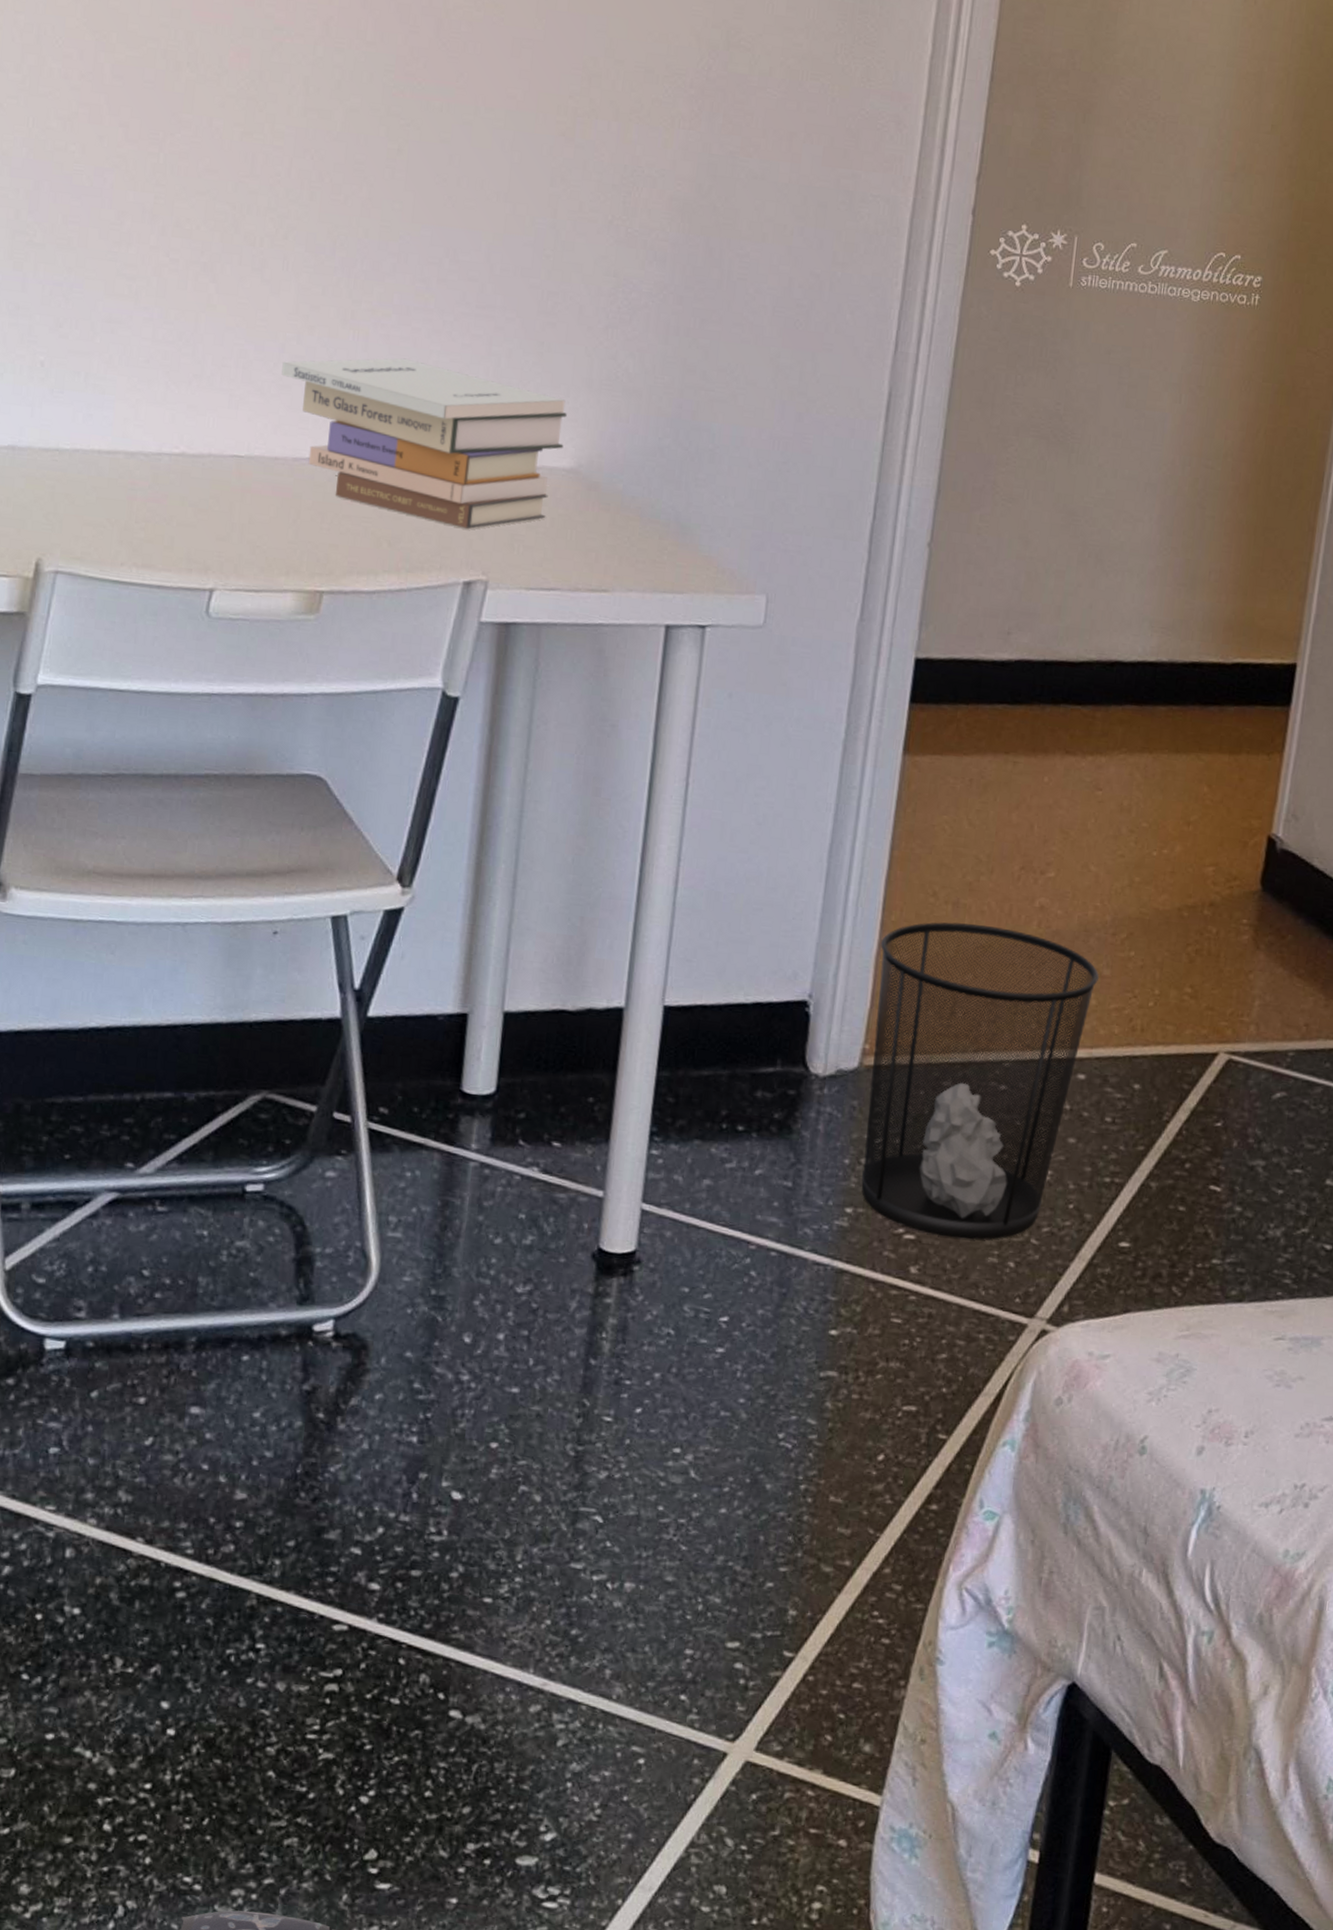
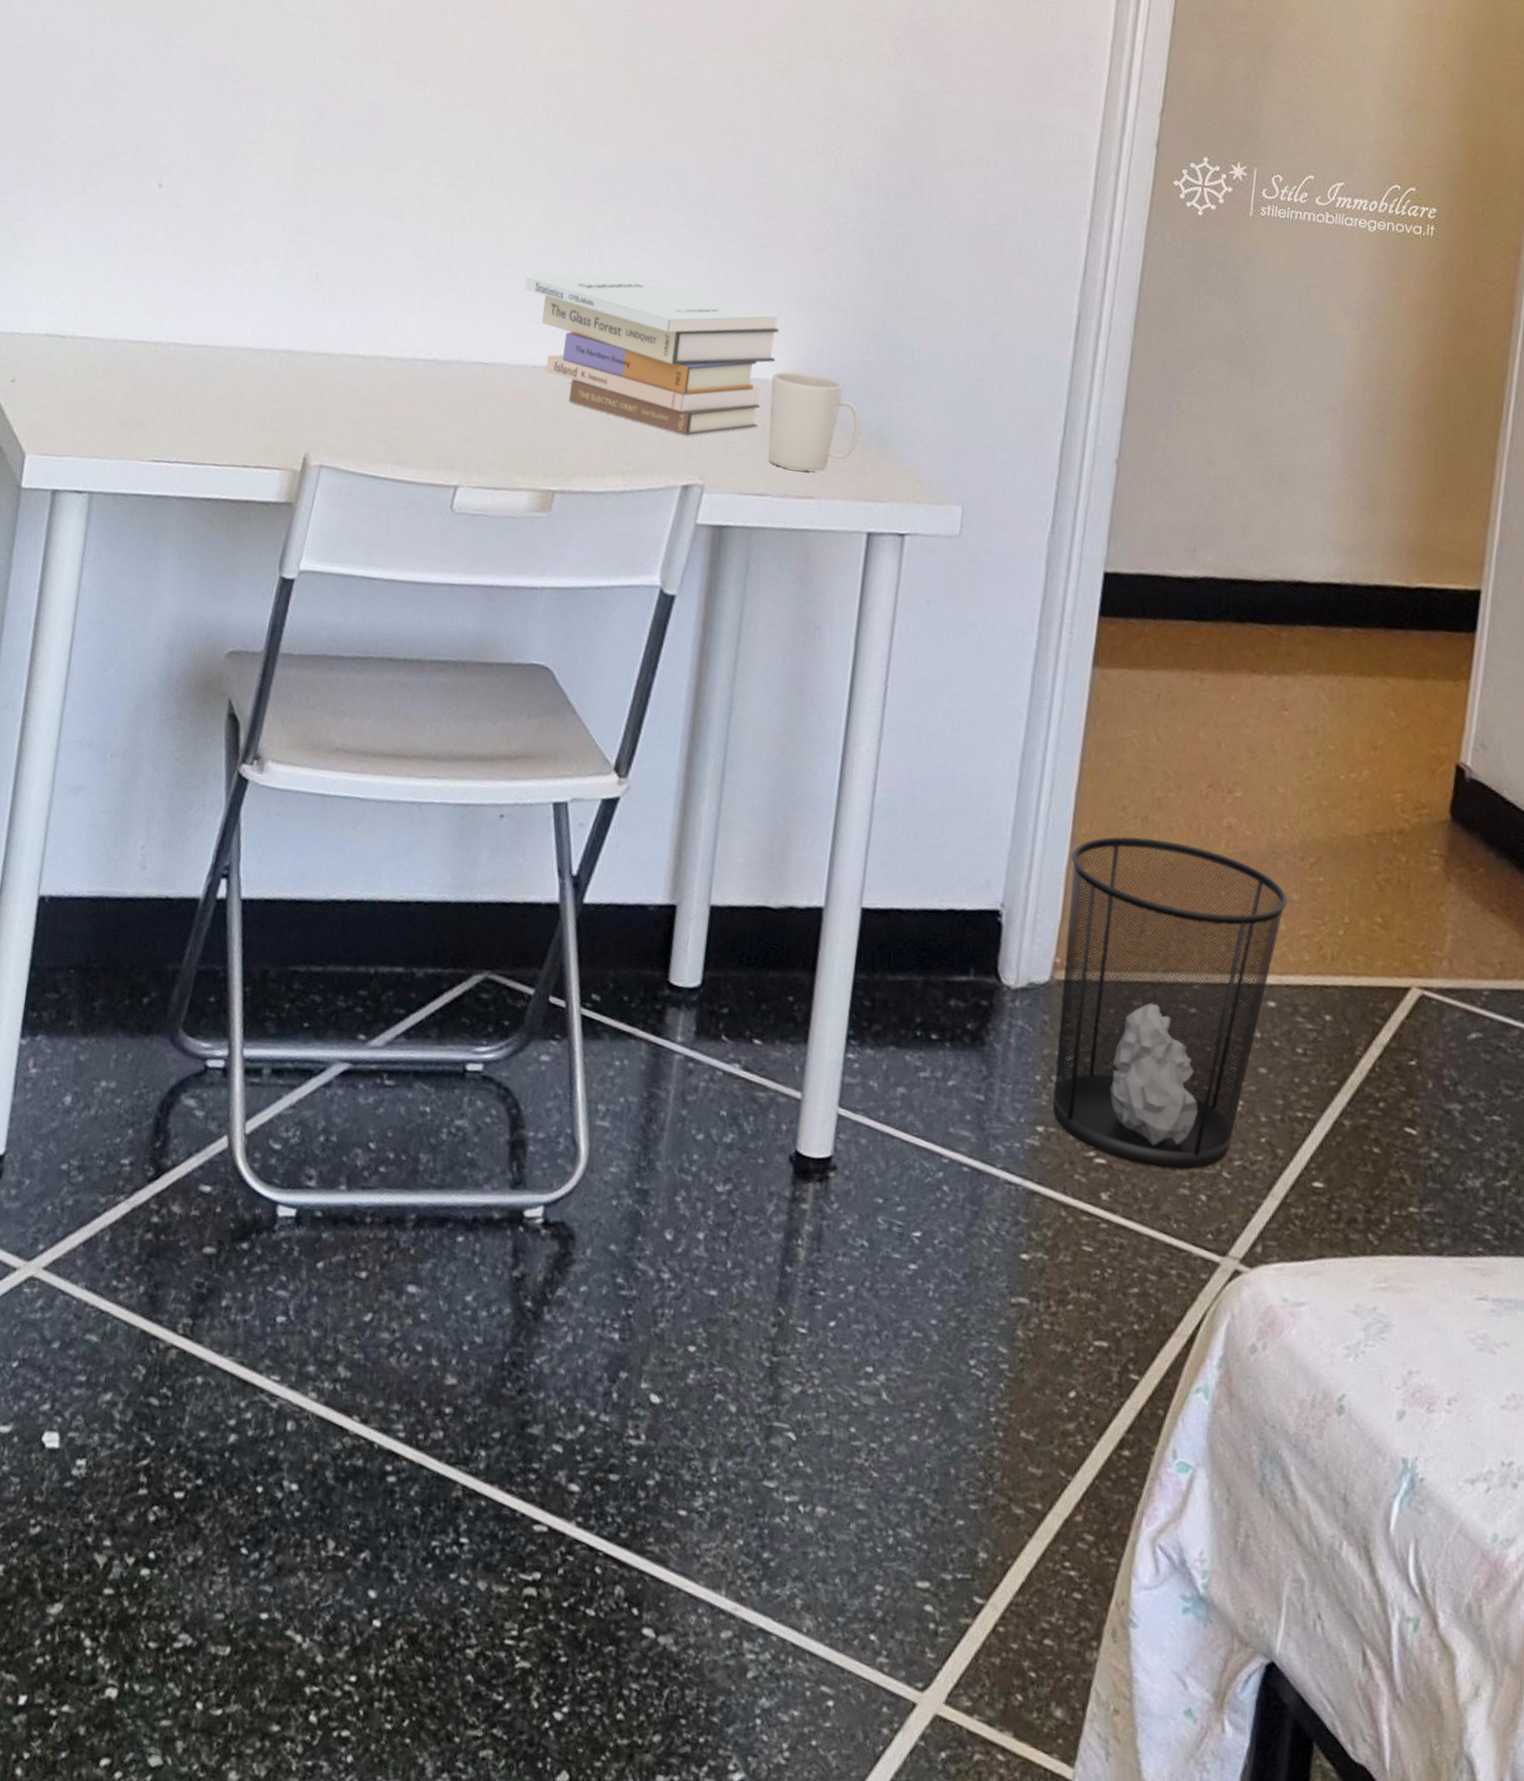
mug: none [557,458,658,563] -> present [768,371,861,472]

